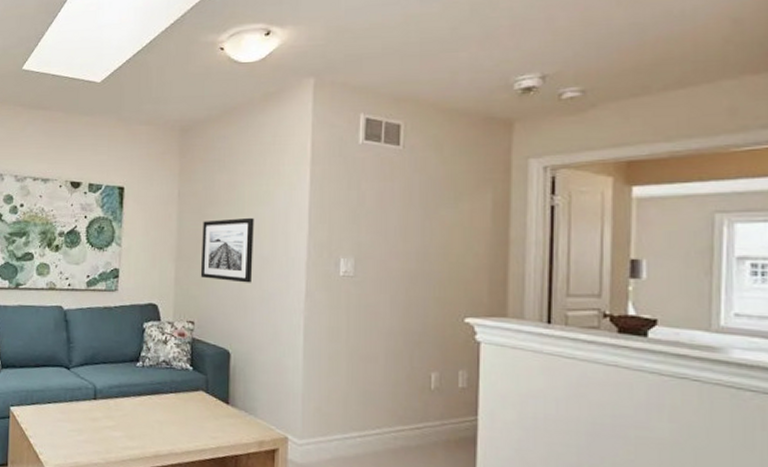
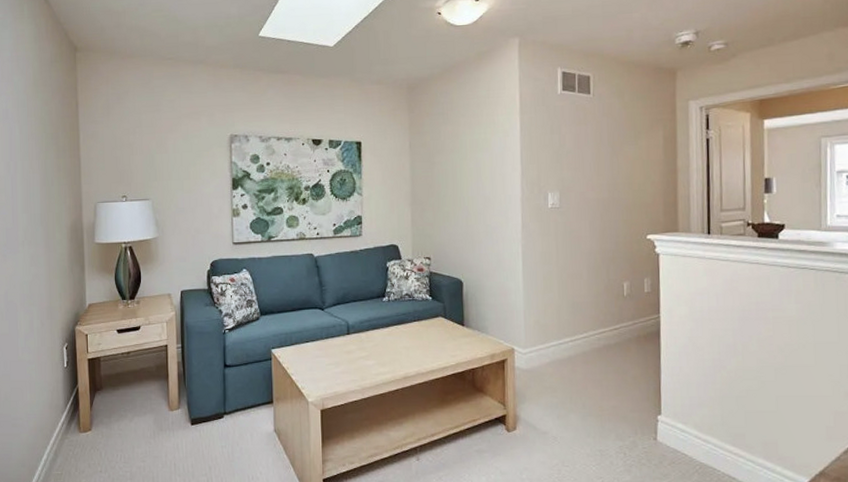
wall art: present [200,217,254,283] -> none [432,162,478,220]

